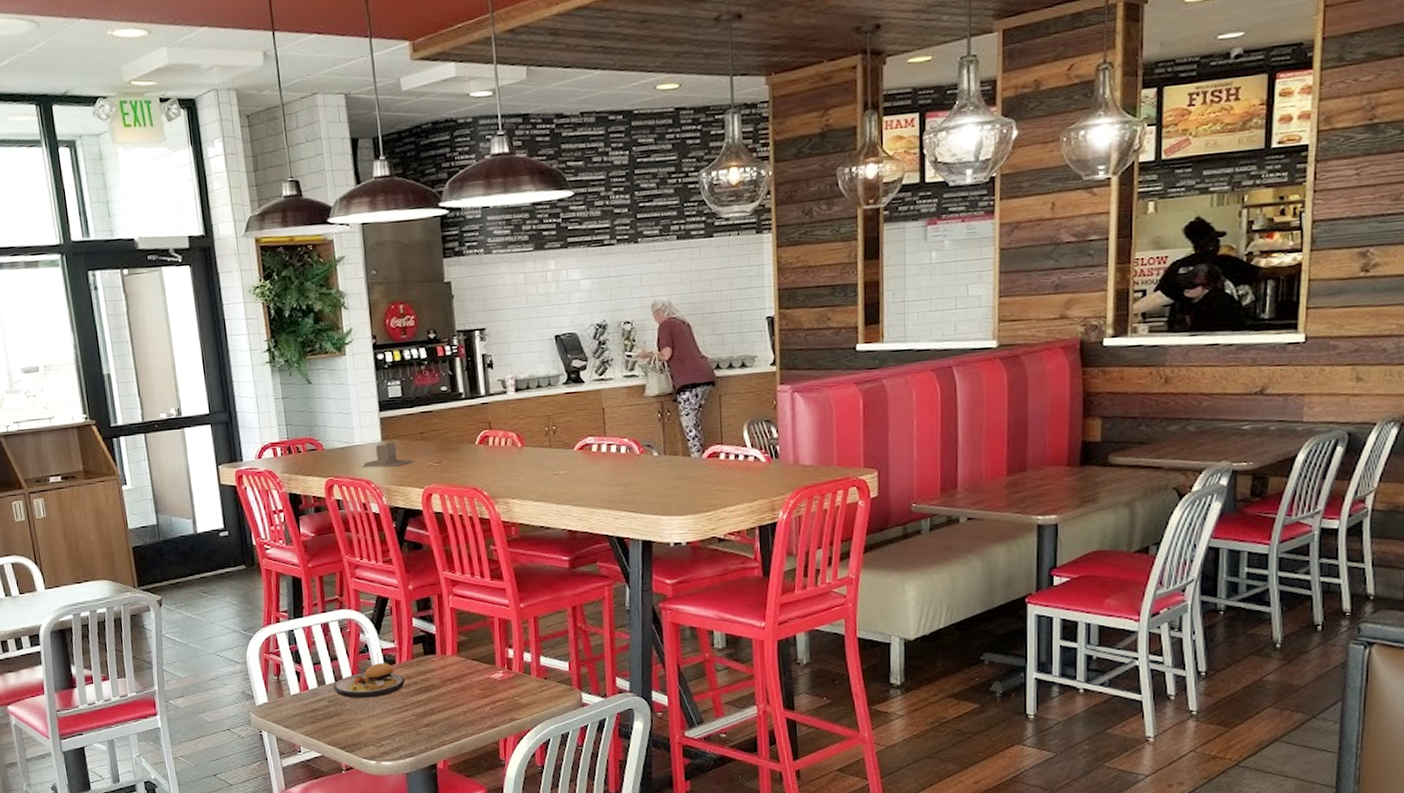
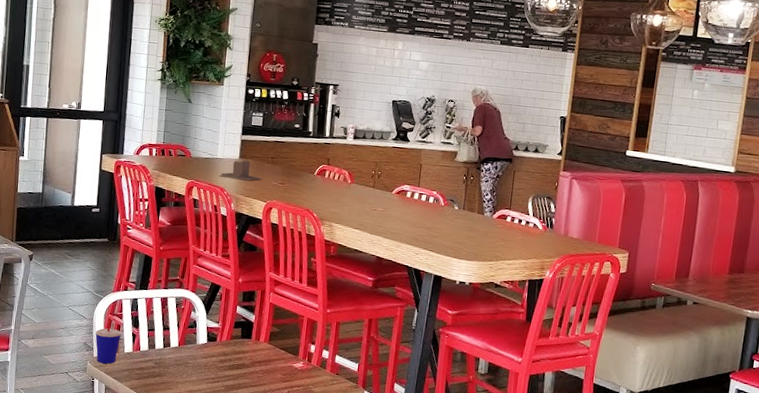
beverage cup: none [252,661,283,712] -> present [95,321,122,364]
burger: present [333,651,405,698] -> none [161,328,221,366]

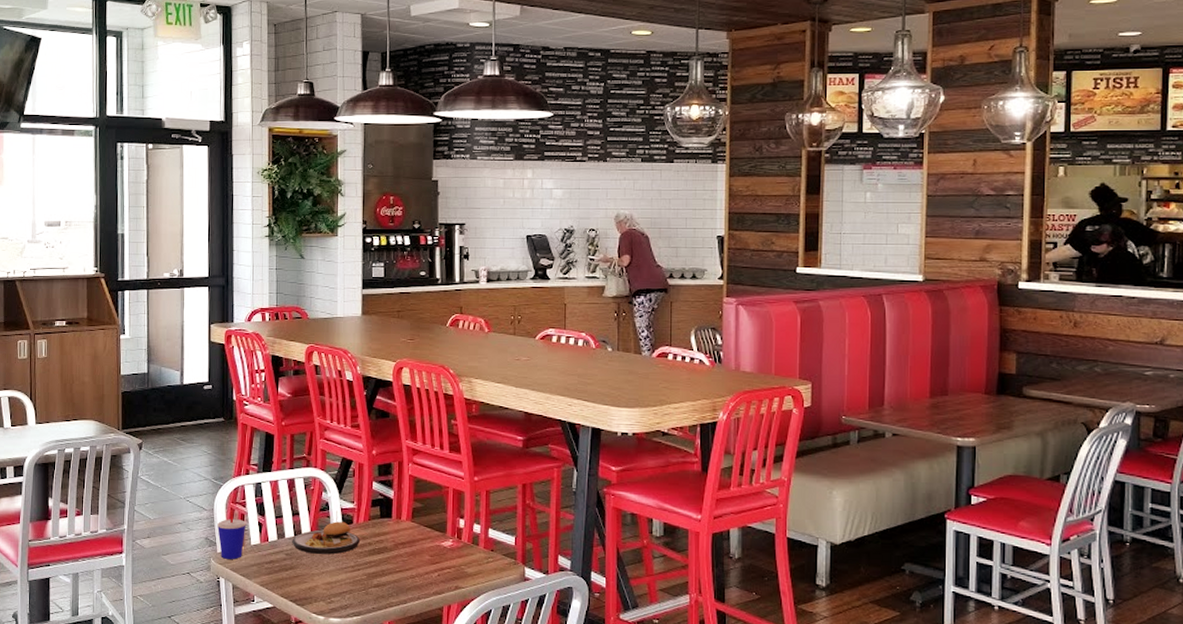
burger: none [161,328,221,366] -> present [292,510,360,554]
napkin holder: present [219,160,263,181] -> none [340,317,389,340]

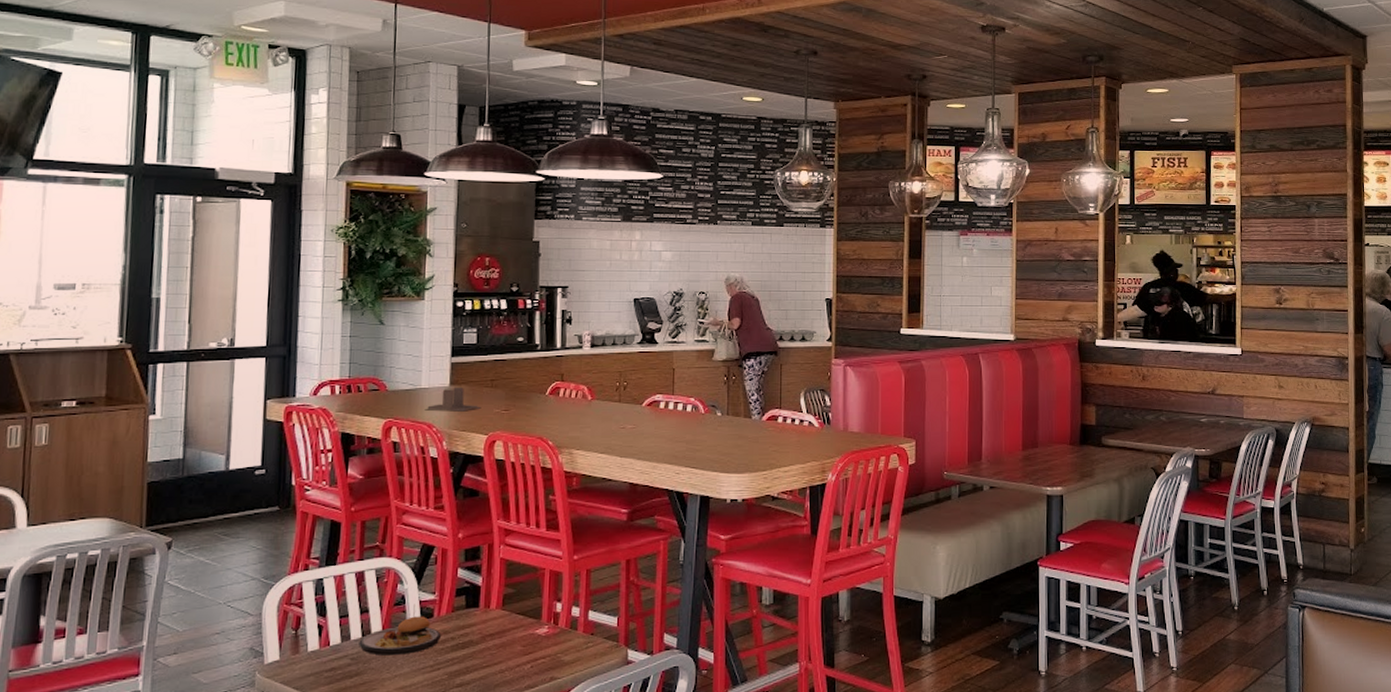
beverage cup: present [217,511,247,559] -> none [266,613,303,671]
napkin holder: none [340,317,389,340] -> present [424,388,481,412]

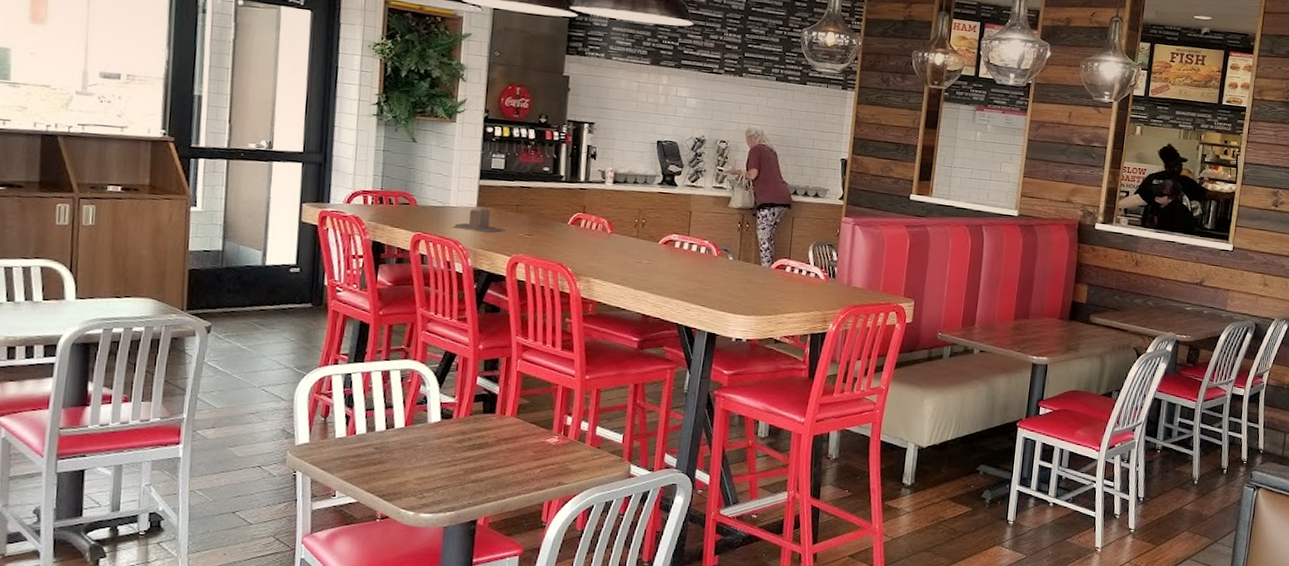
burger: present [359,604,441,655] -> none [383,404,459,449]

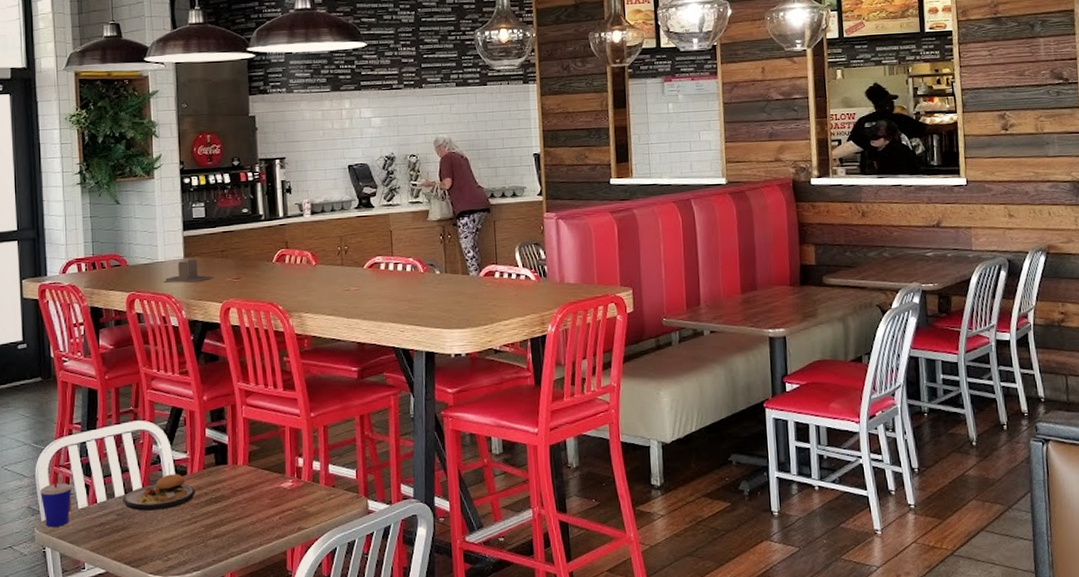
beverage cup: none [297,401,332,453] -> present [40,475,72,527]
burger: none [383,404,459,449] -> present [122,462,195,511]

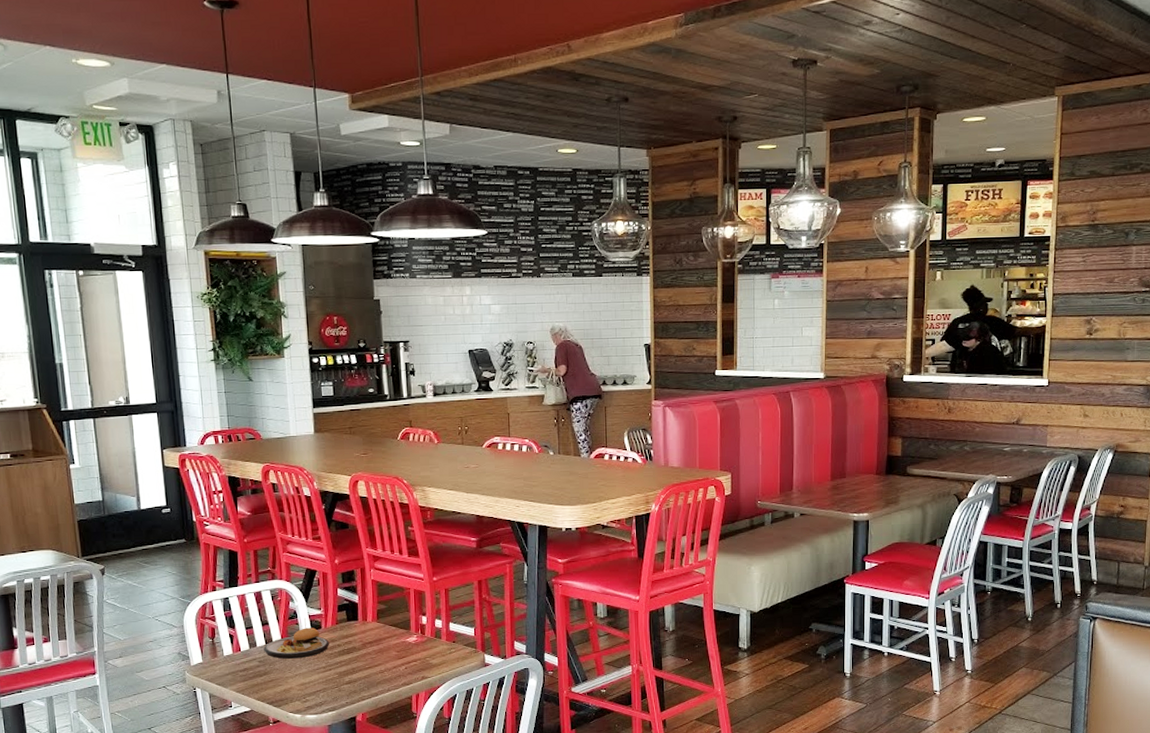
beverage cup: present [40,475,72,527] -> none [189,626,218,671]
napkin holder: present [163,259,214,284] -> none [295,435,343,457]

